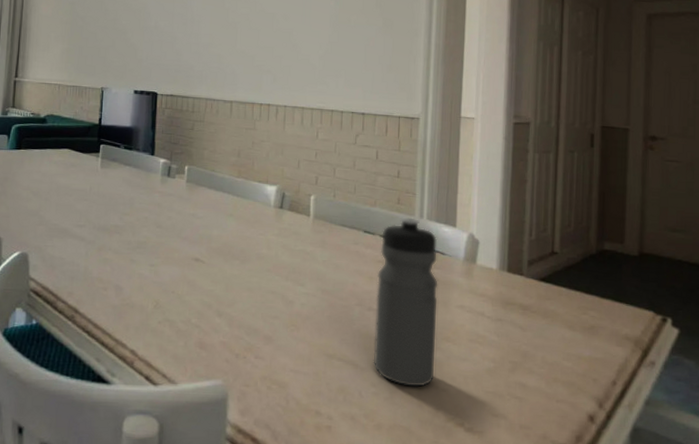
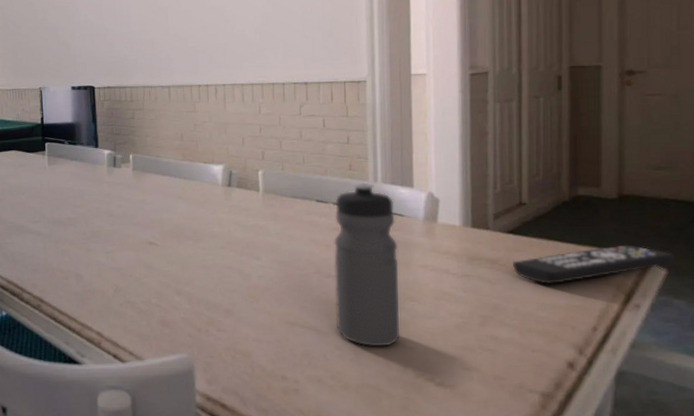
remote control: none [543,301,686,335] -> present [513,244,675,284]

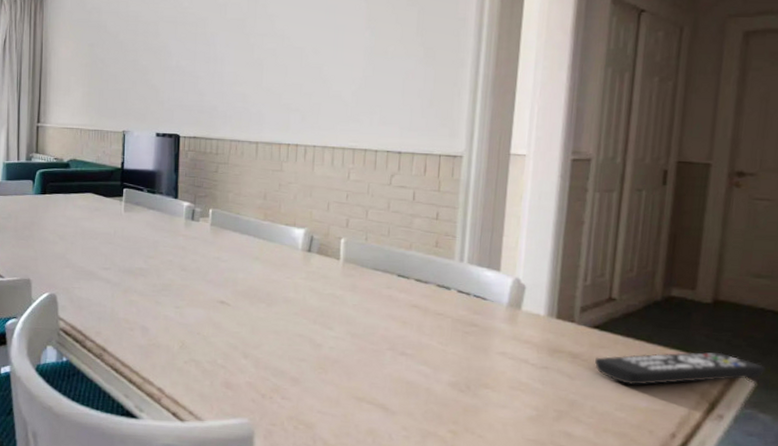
water bottle: present [334,182,400,347] -> none [404,261,478,432]

